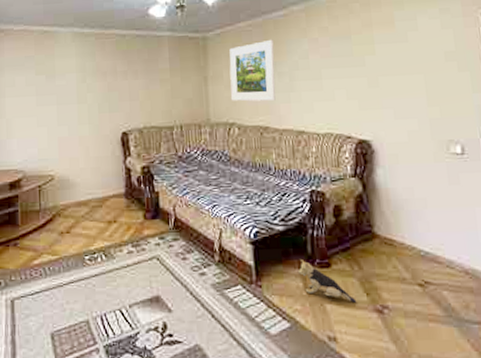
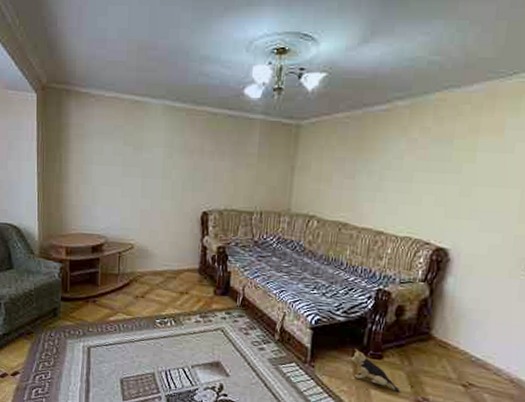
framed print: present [229,39,276,102] -> none [314,134,370,198]

